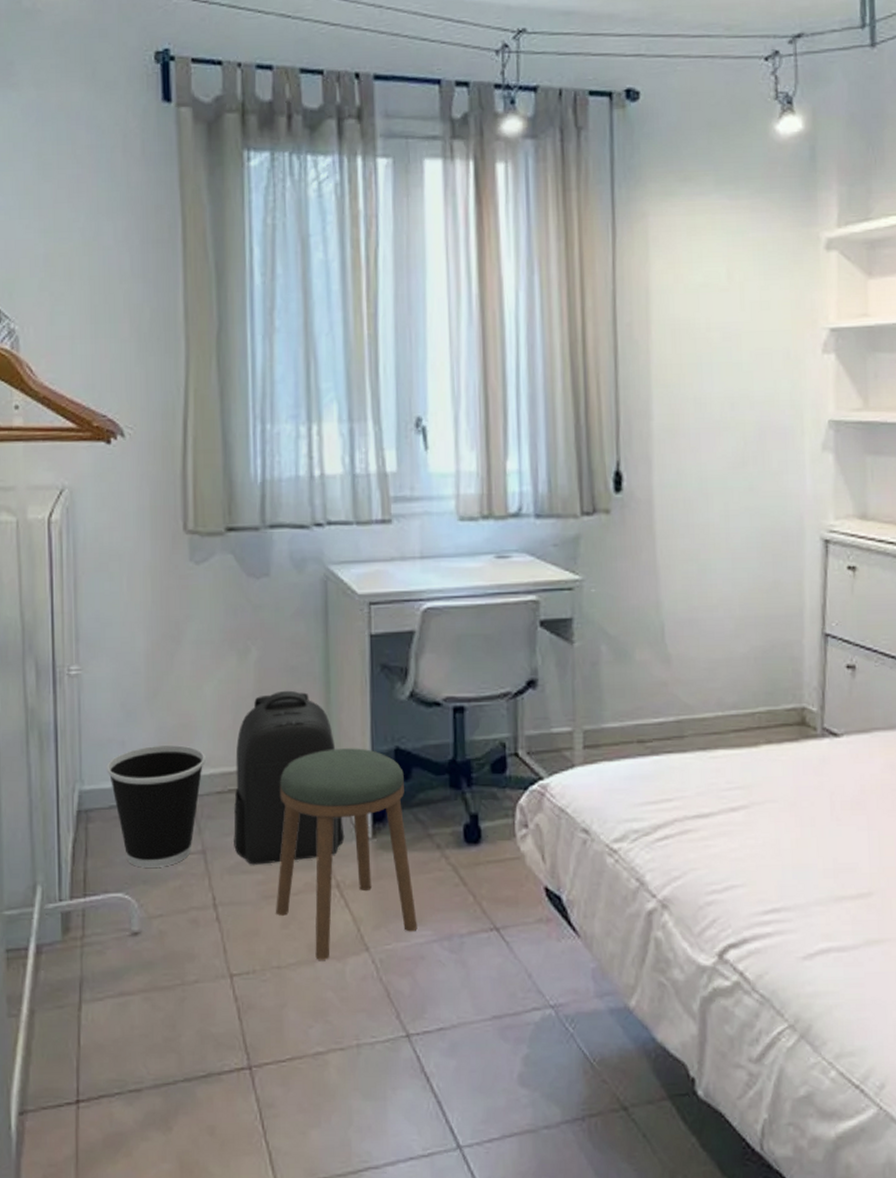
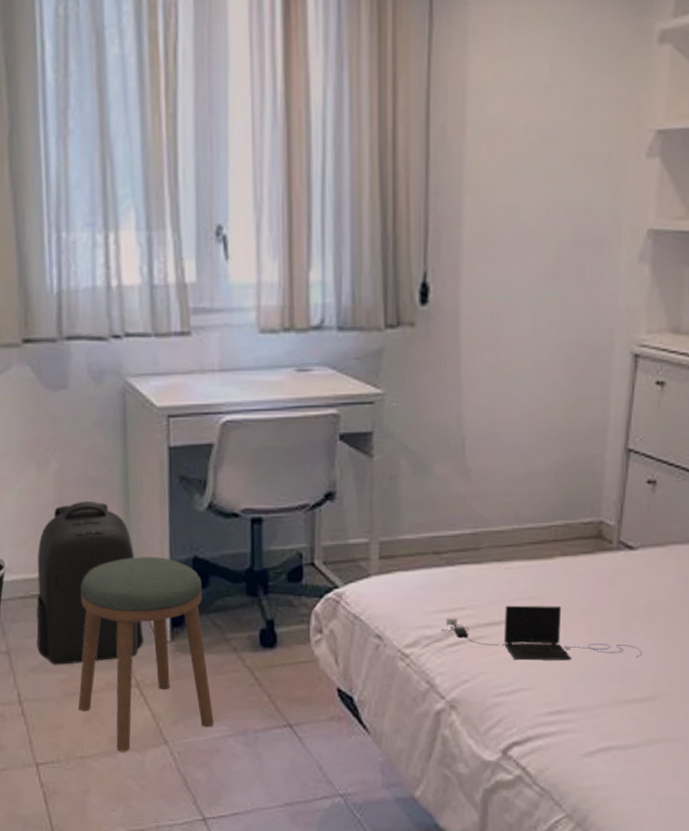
laptop: none [648,796,855,855] -> present [441,605,643,661]

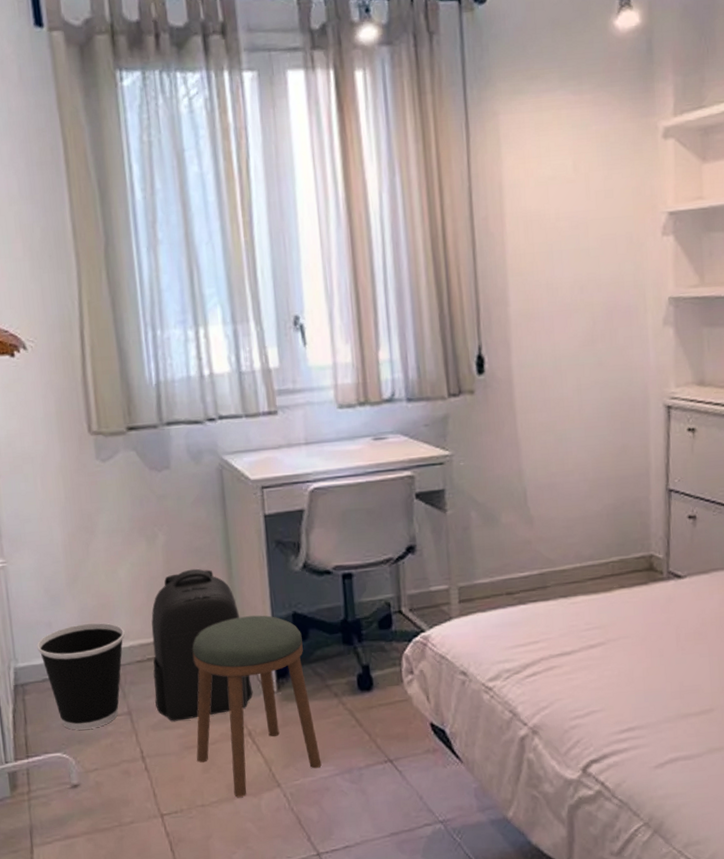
laptop: present [441,605,643,661] -> none [518,633,698,685]

